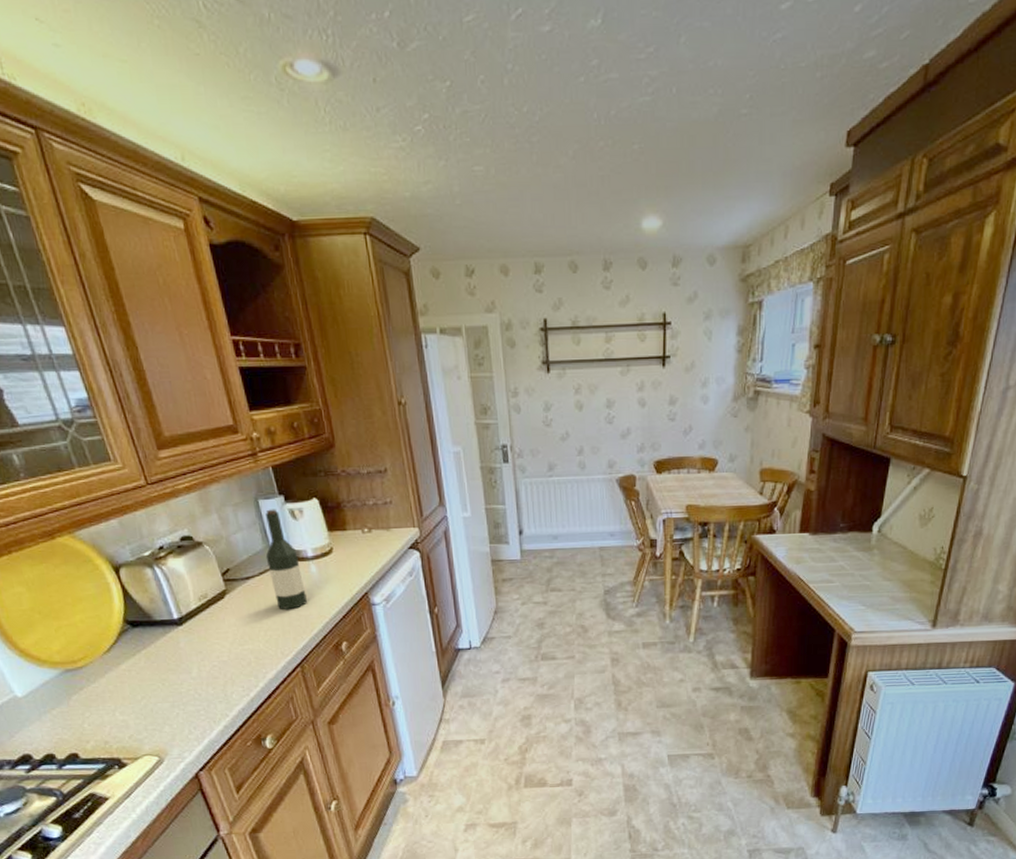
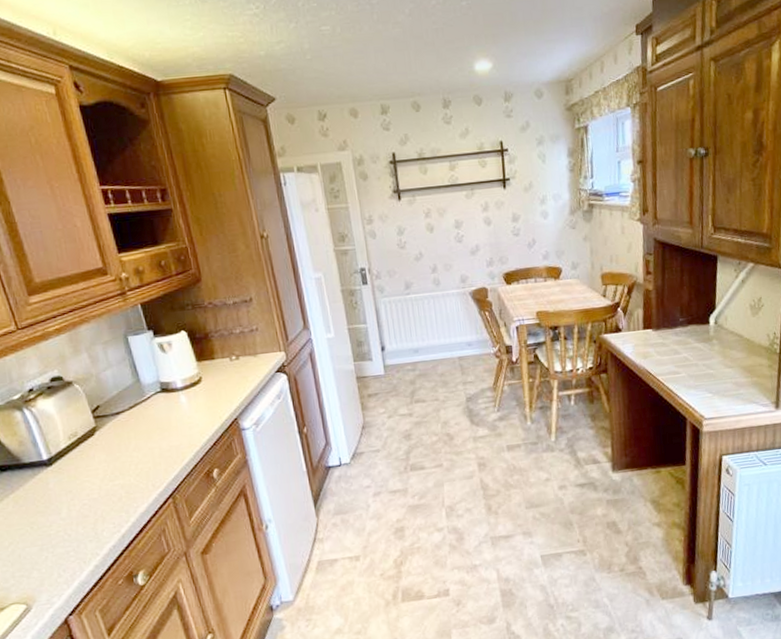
wine bottle: present [265,509,307,609] -> none [134,344,177,442]

